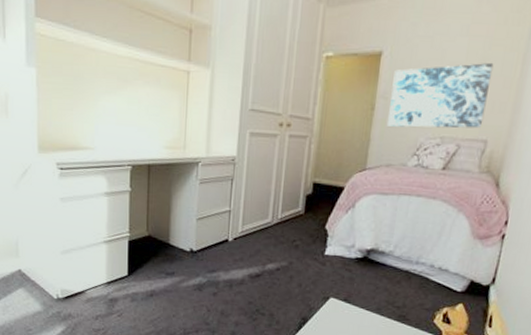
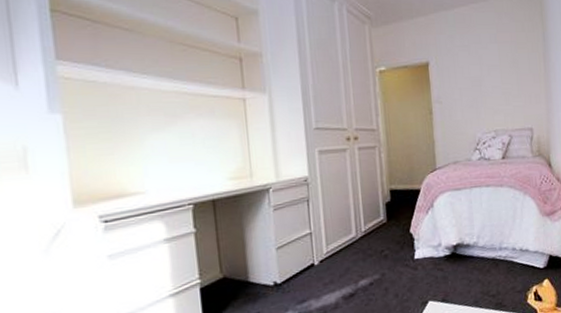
wall art: present [386,62,494,129] -> none [443,62,526,127]

